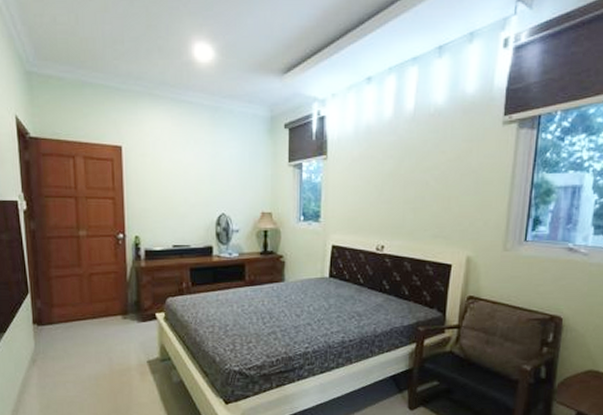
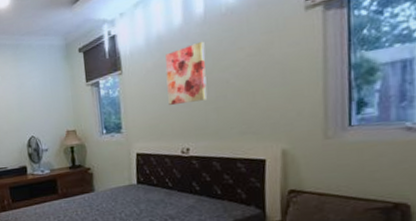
wall art: none [370,138,411,199] -> present [165,41,208,105]

